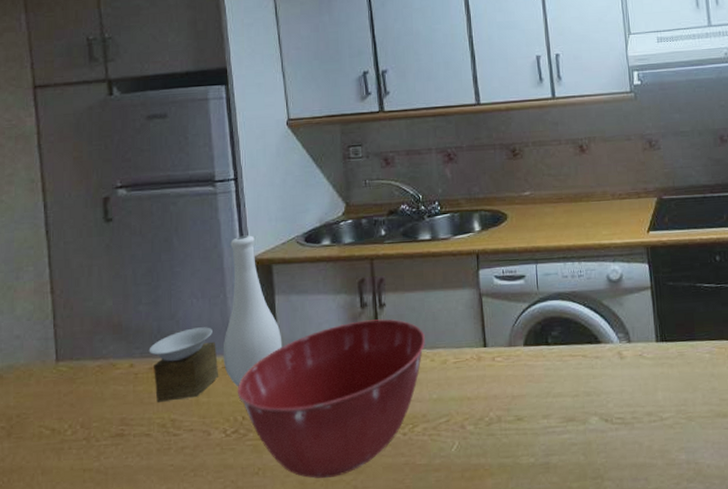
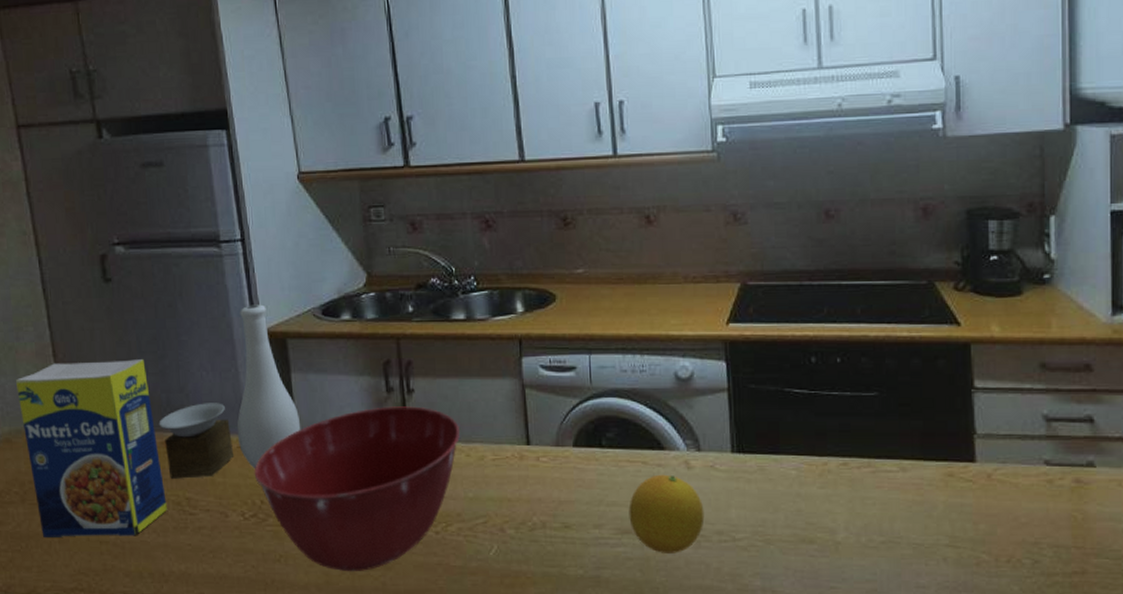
legume: none [12,291,152,470] -> present [16,359,167,537]
fruit: none [572,364,636,437] -> present [628,474,705,553]

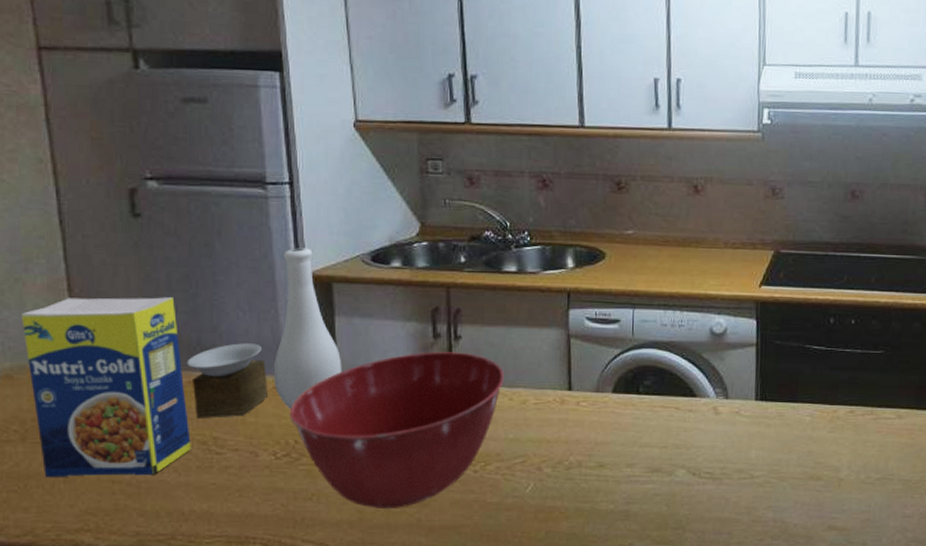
fruit: present [628,474,705,553] -> none [659,419,728,489]

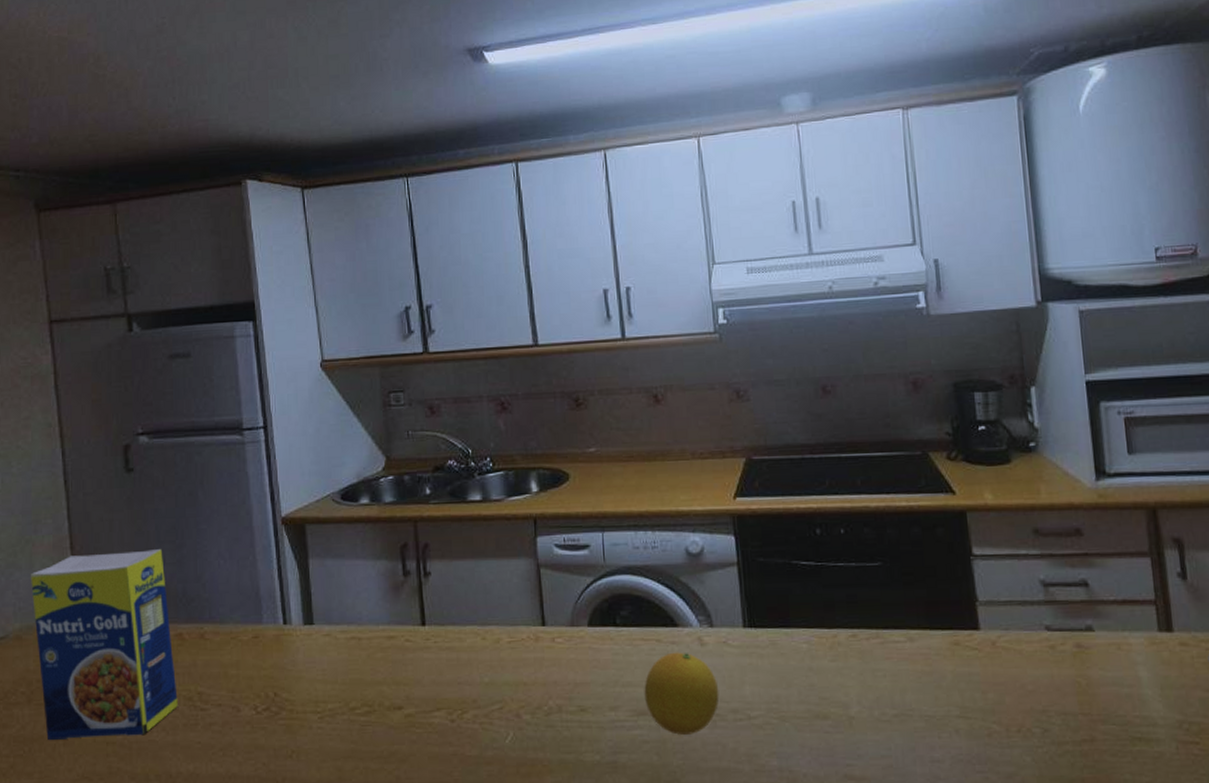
vase: present [186,247,342,418] -> none [173,490,317,673]
mixing bowl: present [289,352,504,509] -> none [268,589,476,767]
fruit: none [659,419,728,489] -> present [644,652,719,735]

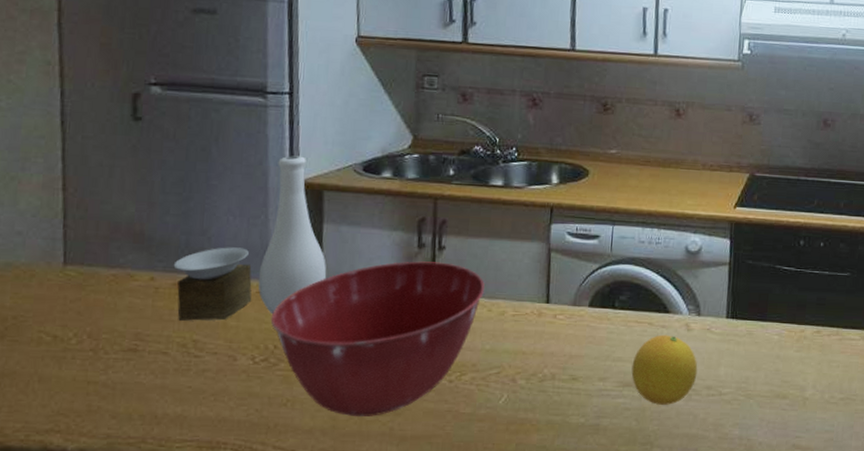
legume: present [31,549,178,740] -> none [13,197,171,377]
vase: none [173,490,317,673] -> present [173,155,327,321]
mixing bowl: none [268,589,476,767] -> present [270,261,485,417]

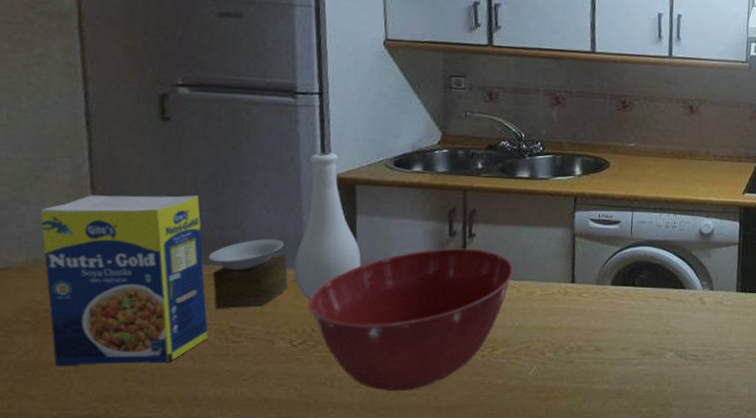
legume: none [13,197,171,377] -> present [41,195,208,366]
fruit: present [631,334,698,405] -> none [651,308,711,370]

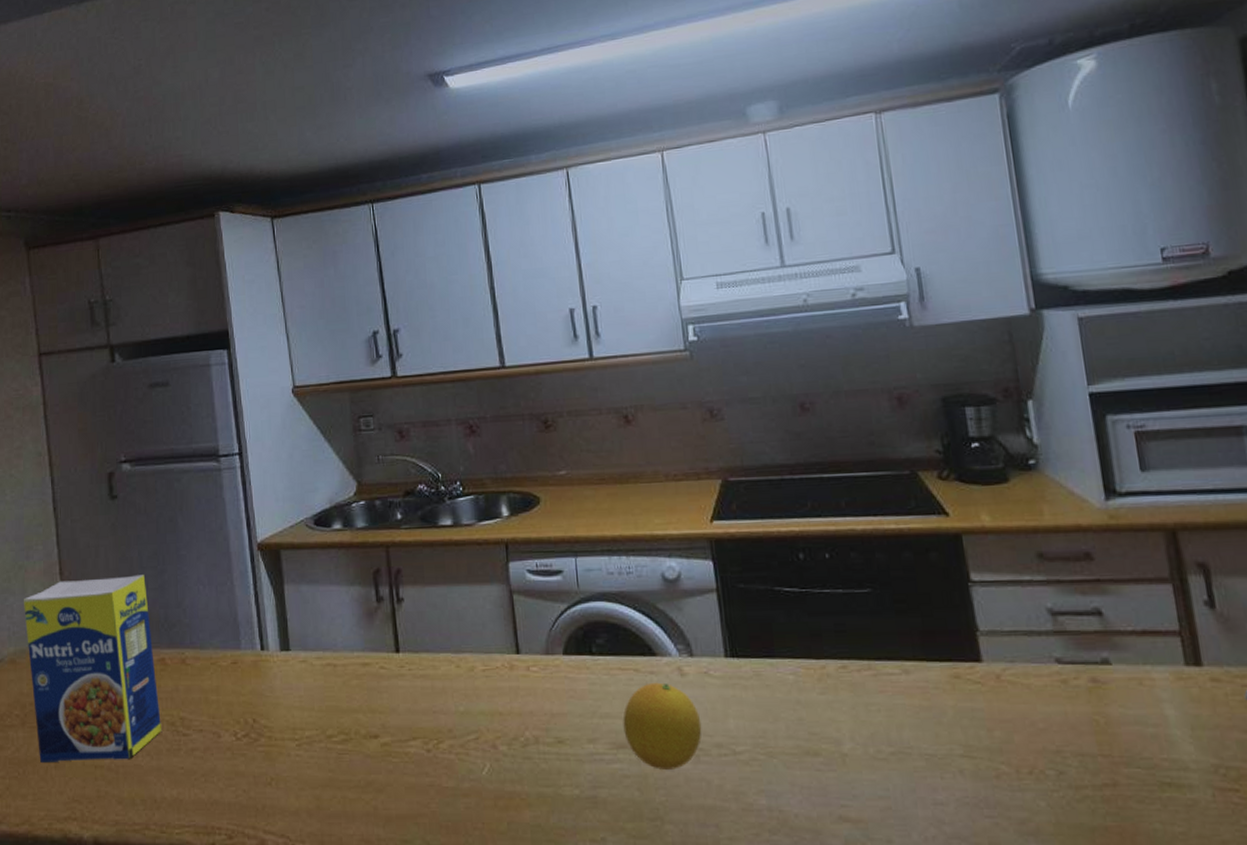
vase: present [208,152,362,309] -> none [156,516,294,698]
mixing bowl: present [307,248,513,392] -> none [247,616,449,796]
fruit: none [651,308,711,370] -> present [623,682,702,770]

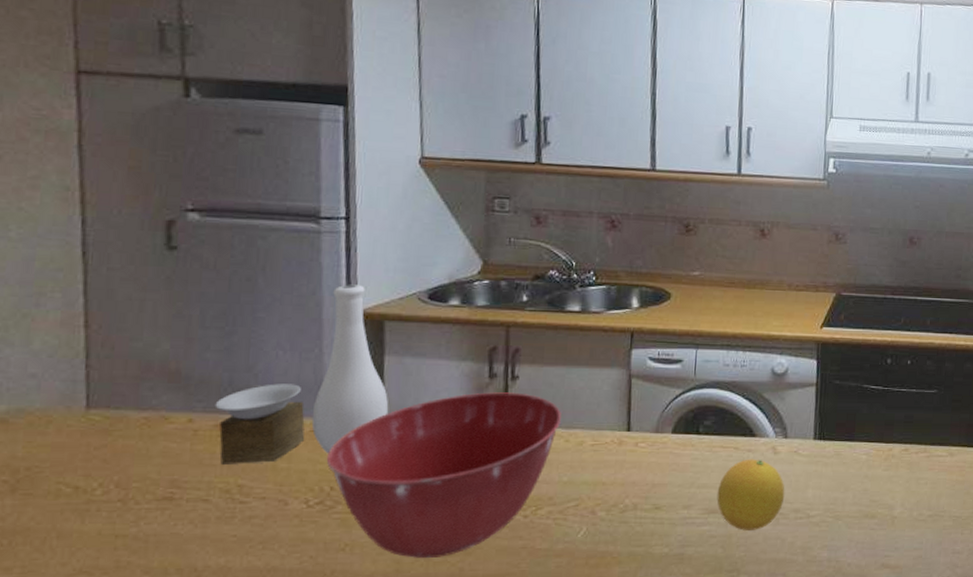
legume: present [24,575,161,762] -> none [26,334,212,532]
vase: none [156,516,294,698] -> present [215,284,389,464]
mixing bowl: none [247,616,449,796] -> present [326,392,561,559]

